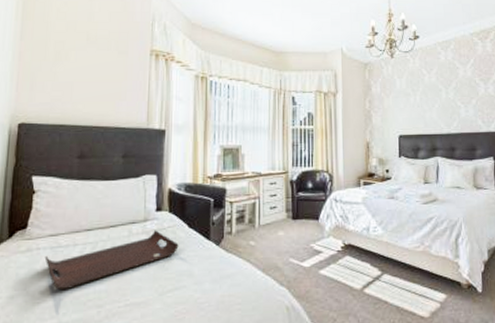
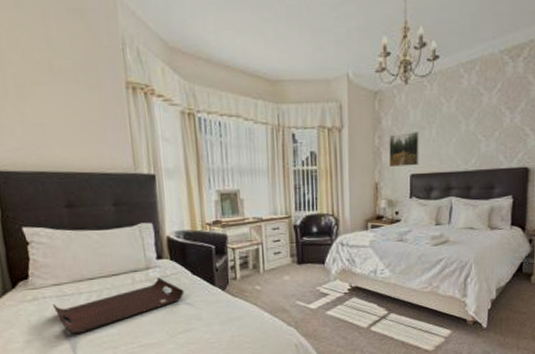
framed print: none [378,98,406,128] -> present [389,132,419,167]

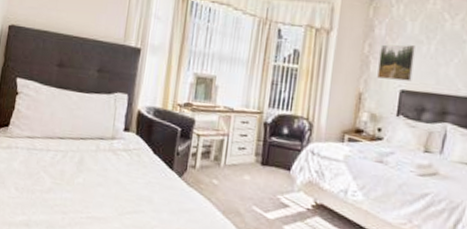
serving tray: present [52,277,184,335] -> none [21,150,142,192]

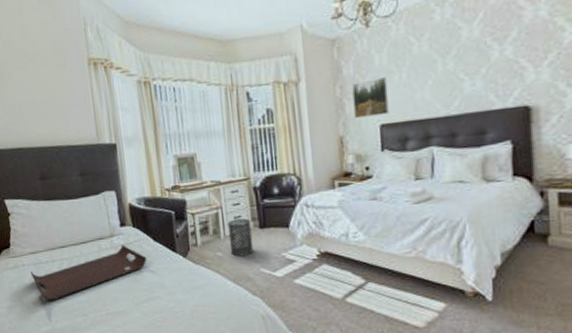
serving tray: none [21,150,142,192] -> present [30,244,147,301]
trash can: none [226,149,254,190] -> present [227,218,254,257]

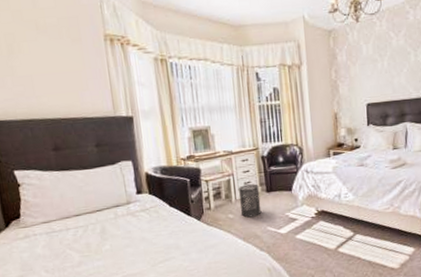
serving tray: present [30,244,147,301] -> none [42,211,163,268]
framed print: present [352,77,390,118] -> none [344,64,374,98]

